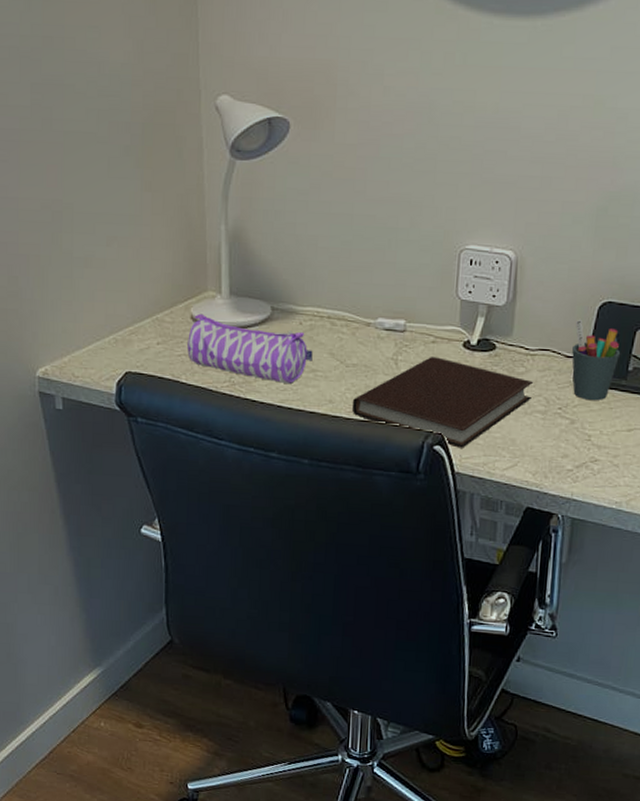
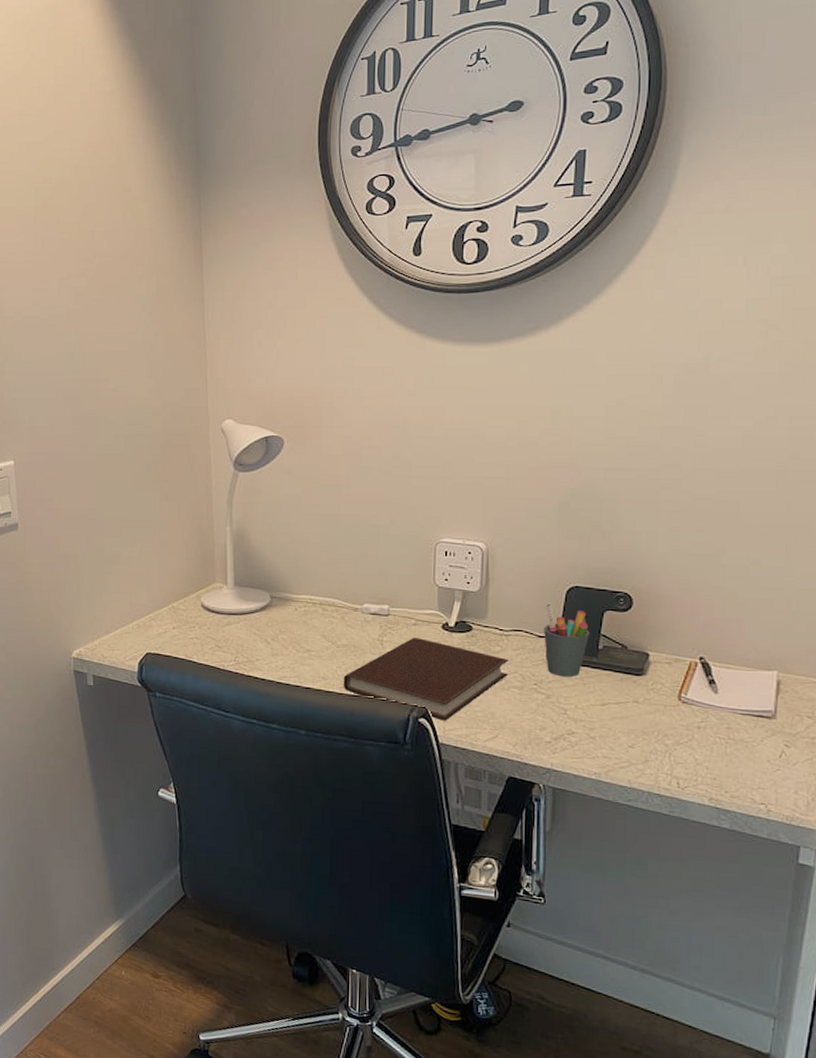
pencil case: present [187,313,313,384] -> none [198,602,307,662]

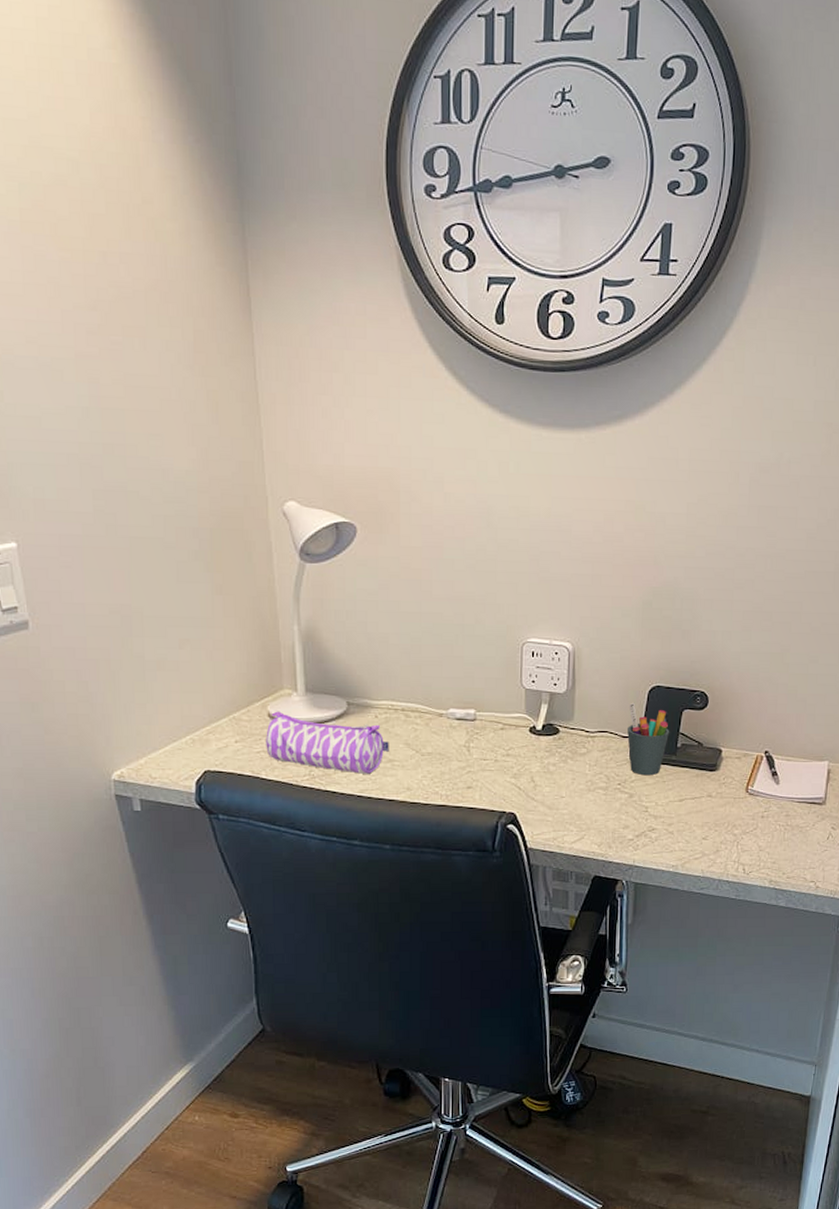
pencil case: none [198,602,307,662] -> present [266,711,389,774]
notebook: present [343,638,510,721] -> none [429,743,595,826]

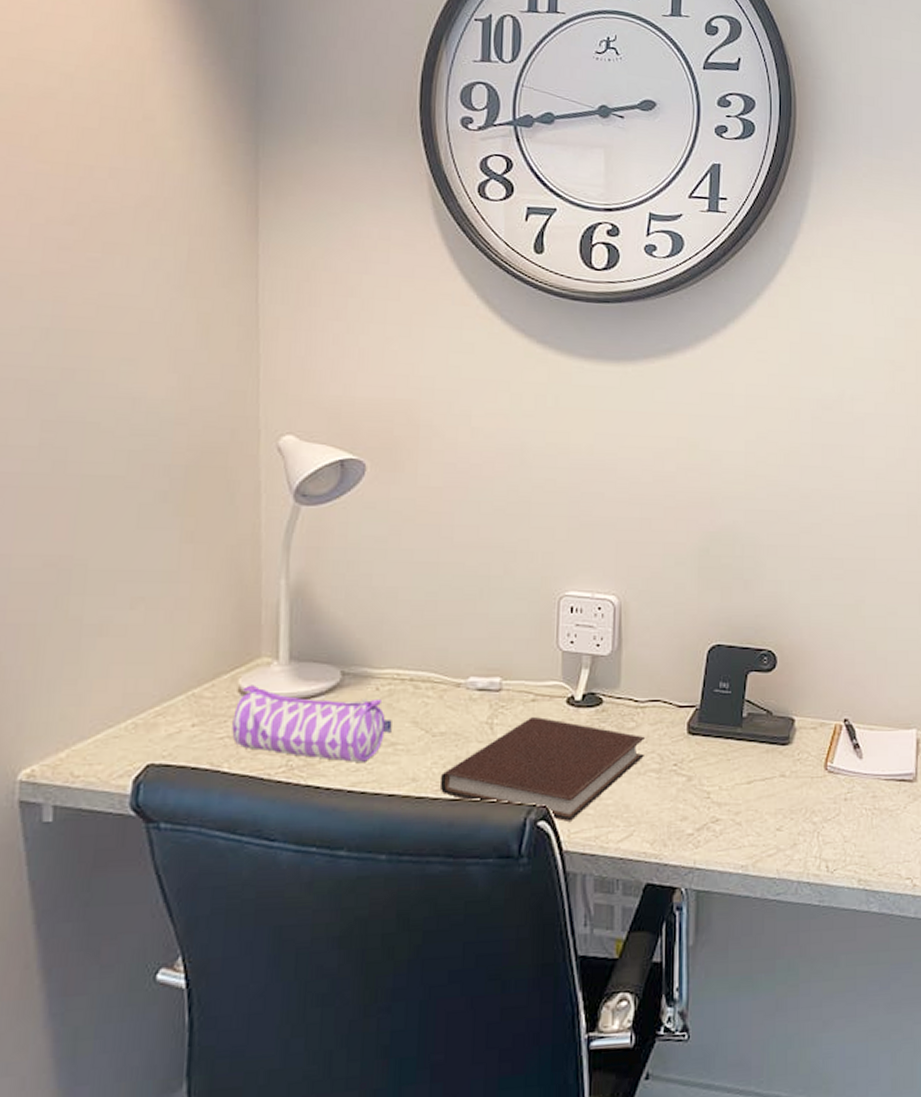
notebook: none [429,743,595,826] -> present [439,717,646,821]
pen holder: present [627,702,670,776] -> none [684,664,734,753]

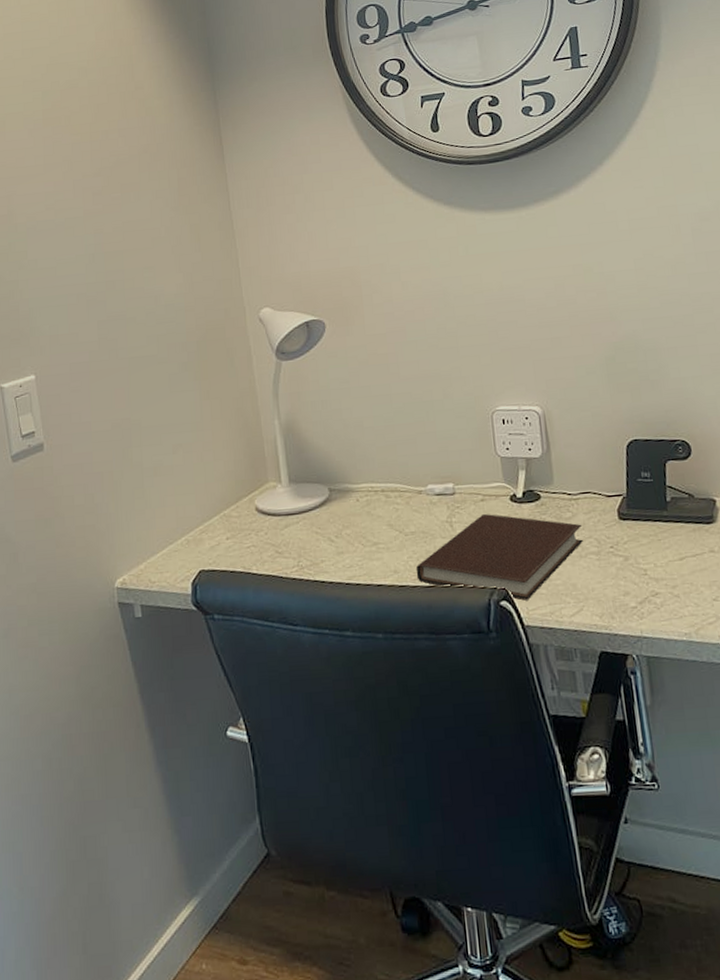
pencil case: present [232,685,392,762] -> none [255,504,373,560]

